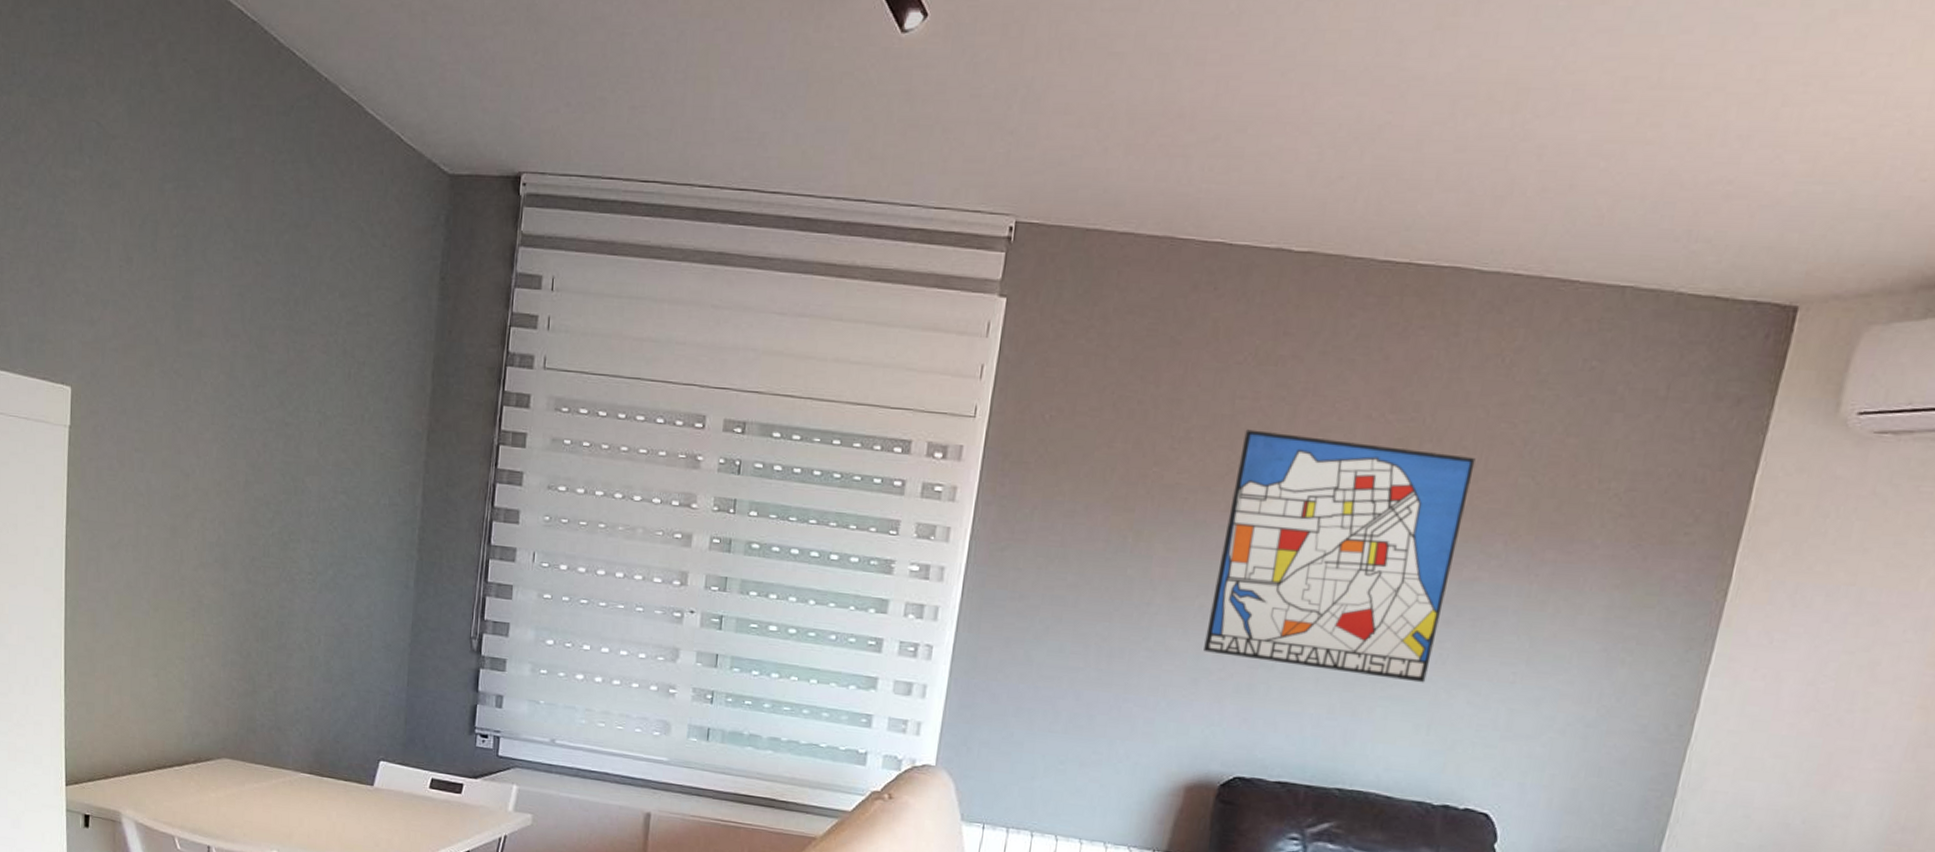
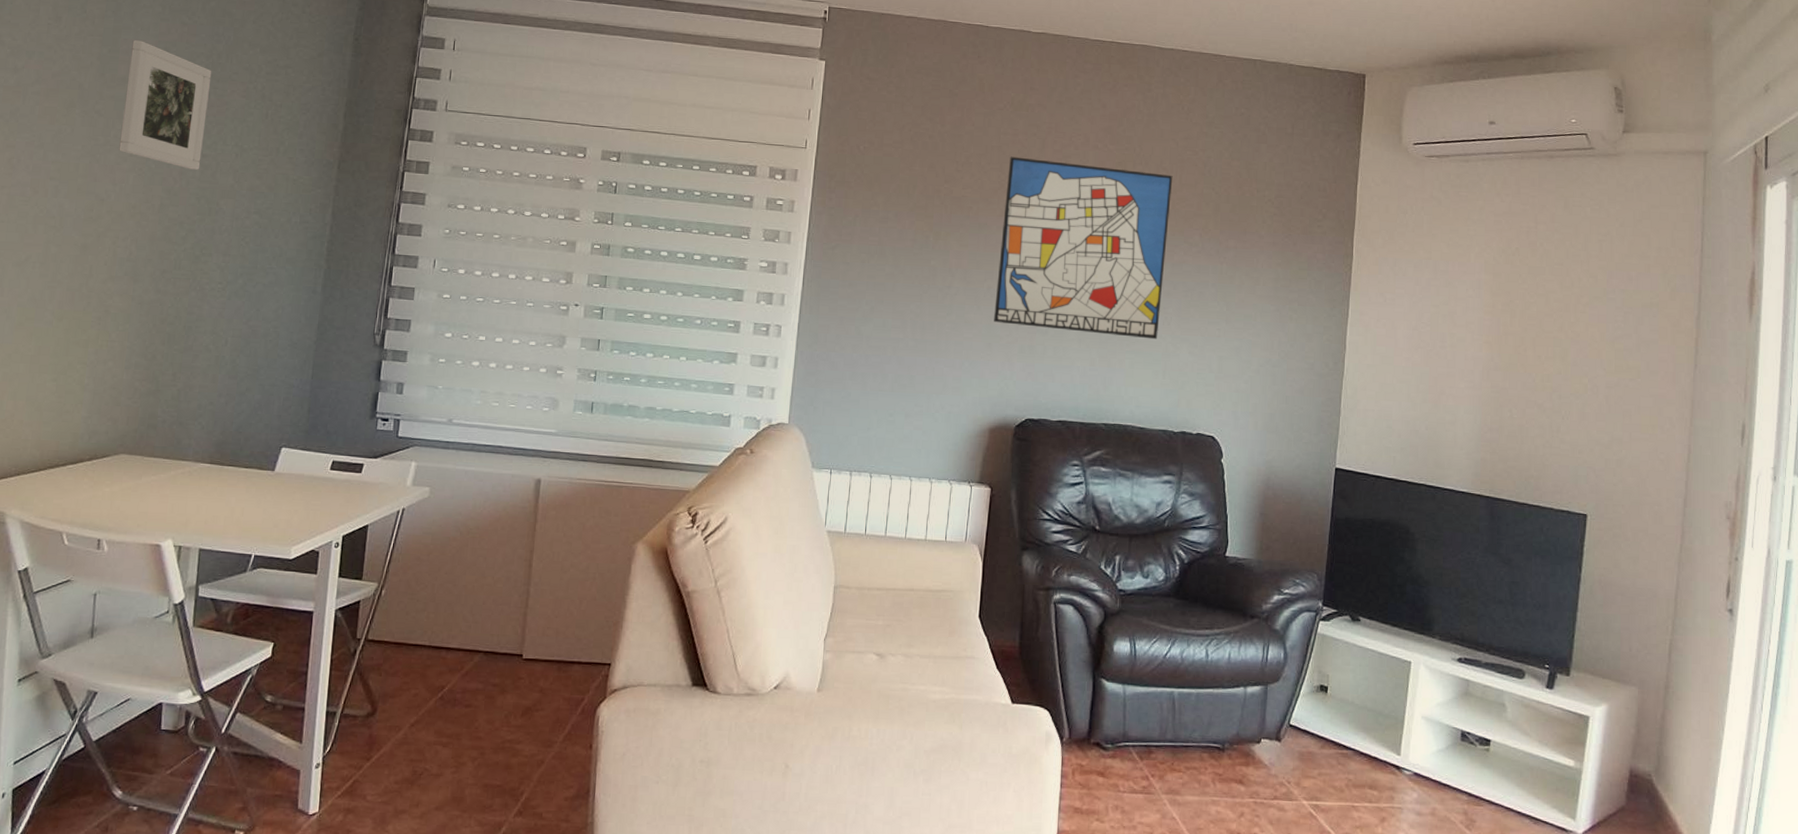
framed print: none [200,284,290,441] -> present [119,40,212,170]

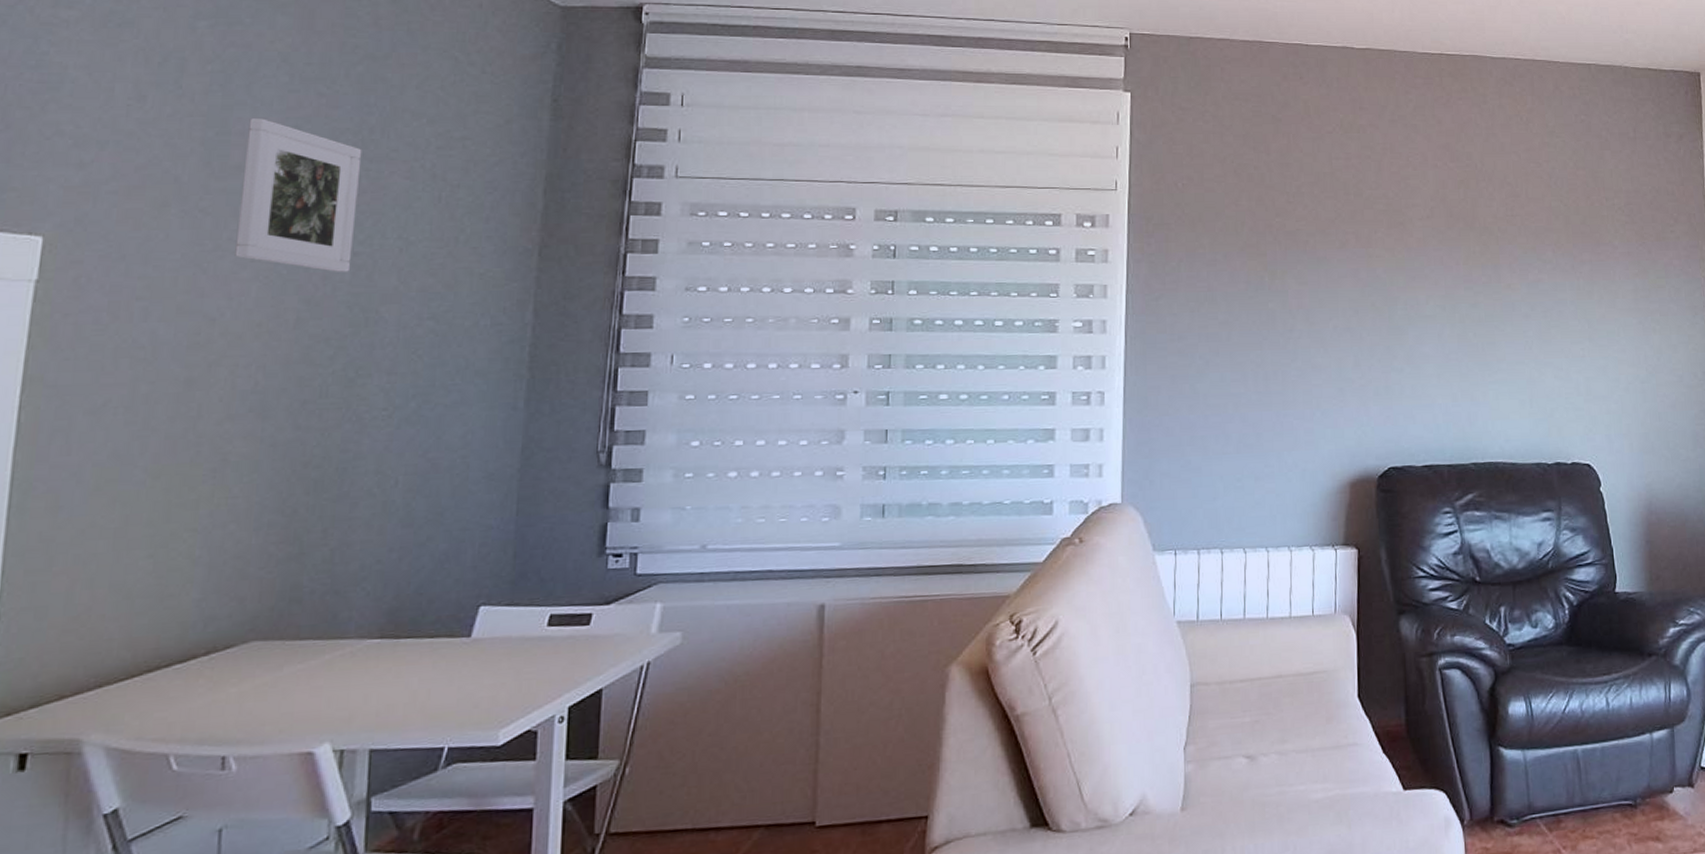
wall art: present [994,156,1173,340] -> none [1343,182,1521,367]

